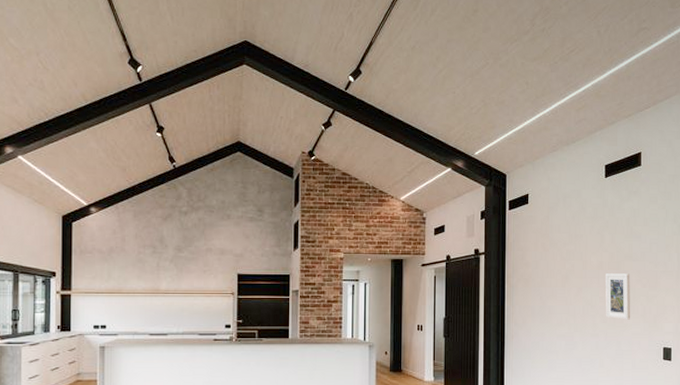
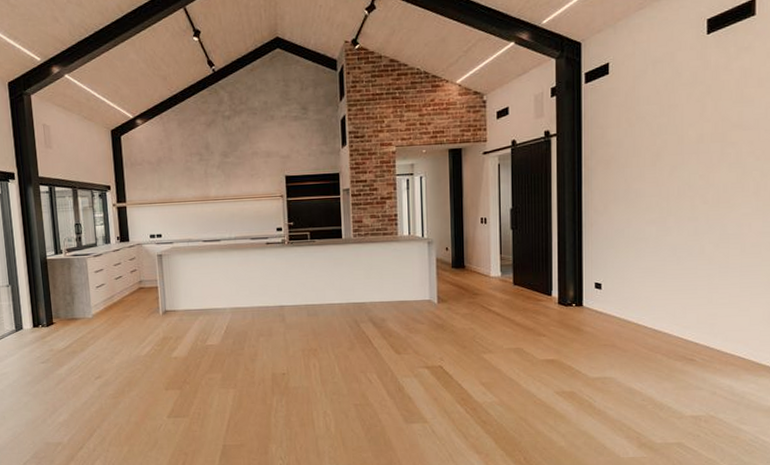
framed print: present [605,273,630,320] -> none [707,145,740,199]

